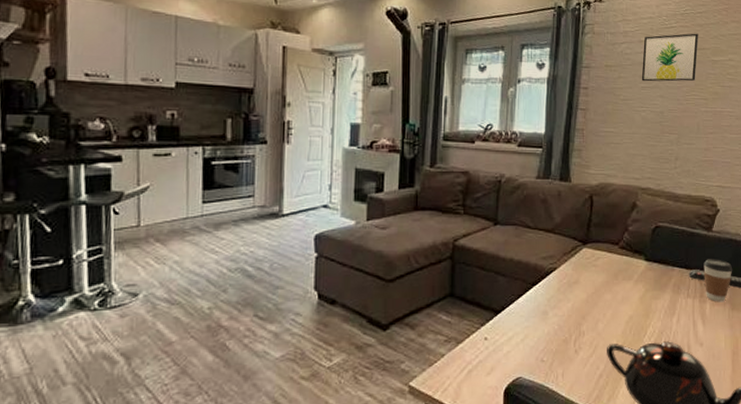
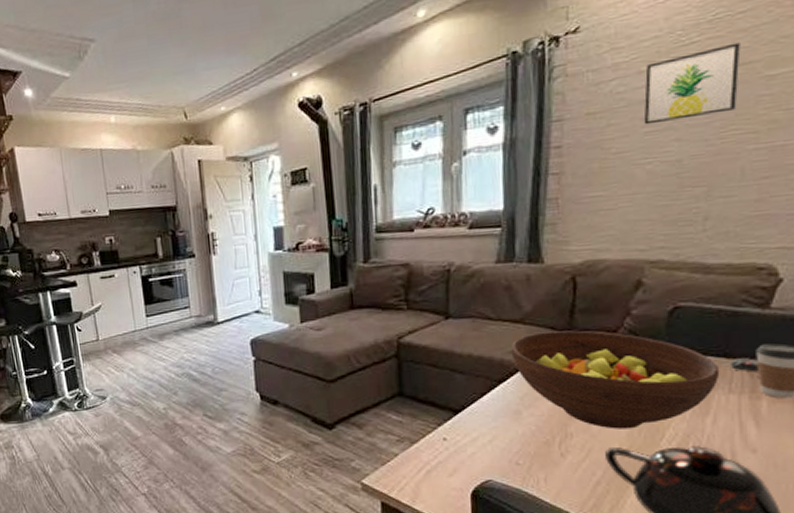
fruit bowl: none [543,241,682,328] -> present [510,330,720,429]

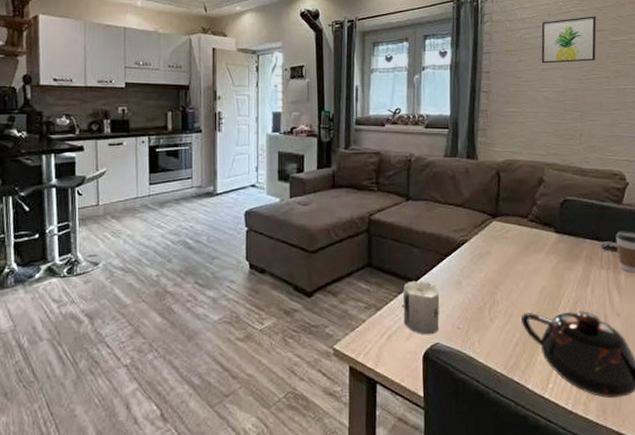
mug: none [444,410,492,471] -> present [403,280,440,335]
fruit bowl: present [510,330,720,429] -> none [454,215,595,297]

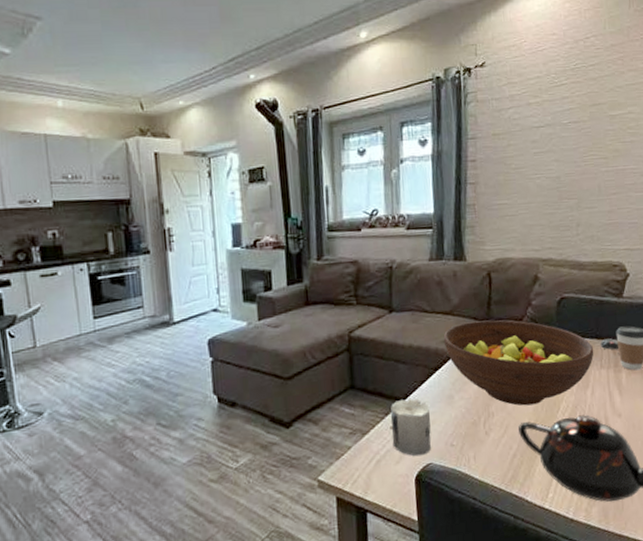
fruit bowl: none [454,215,595,297] -> present [443,319,594,406]
wall art: present [541,16,597,64] -> none [532,88,593,147]

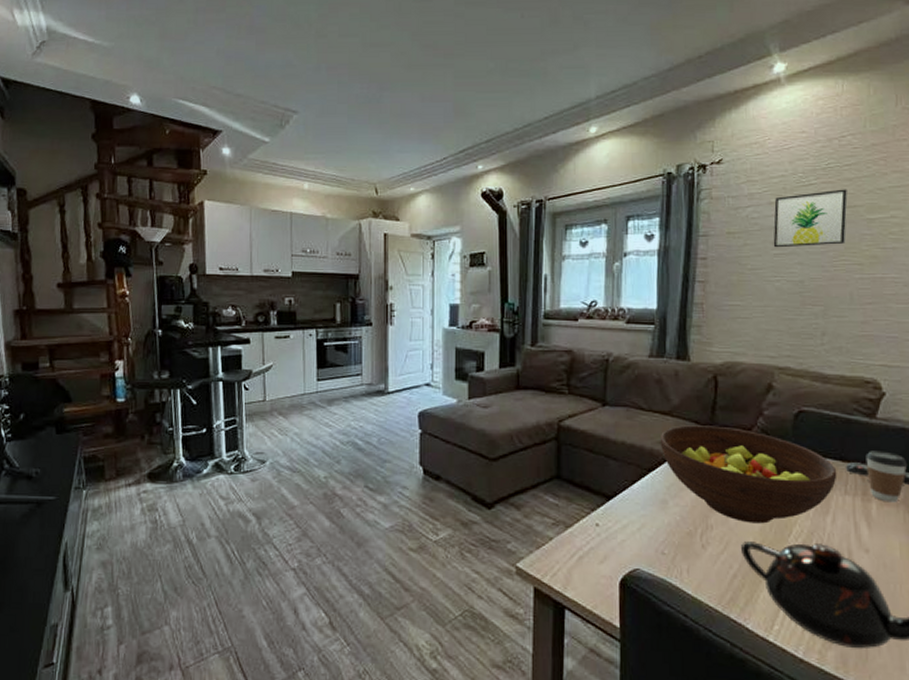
mug: present [390,398,431,457] -> none [597,496,641,559]
wall art: none [532,88,593,147] -> present [773,189,848,248]

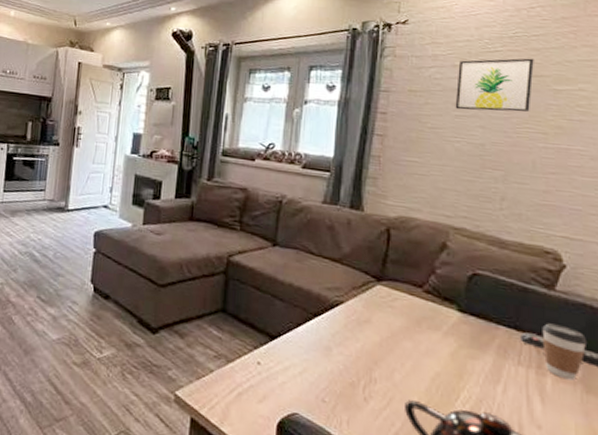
fruit bowl: present [659,425,837,524] -> none [327,274,511,385]

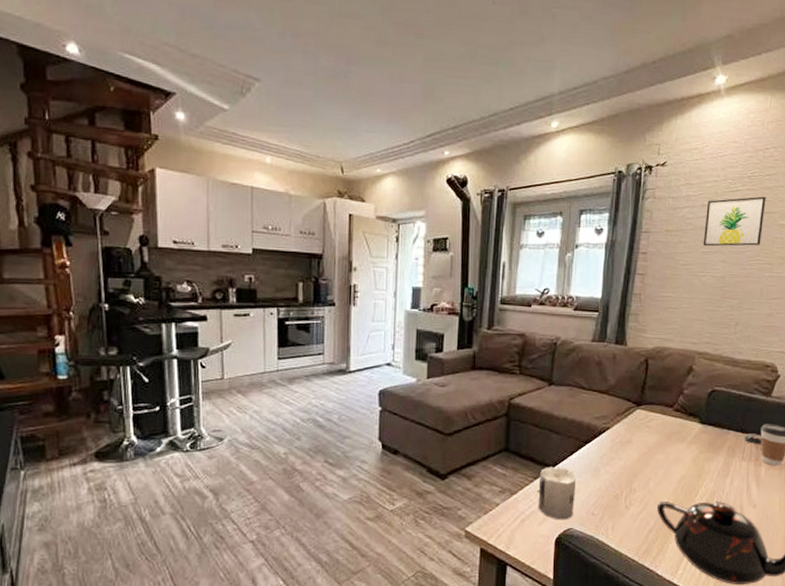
mug: none [257,336,304,403] -> present [538,466,577,520]

